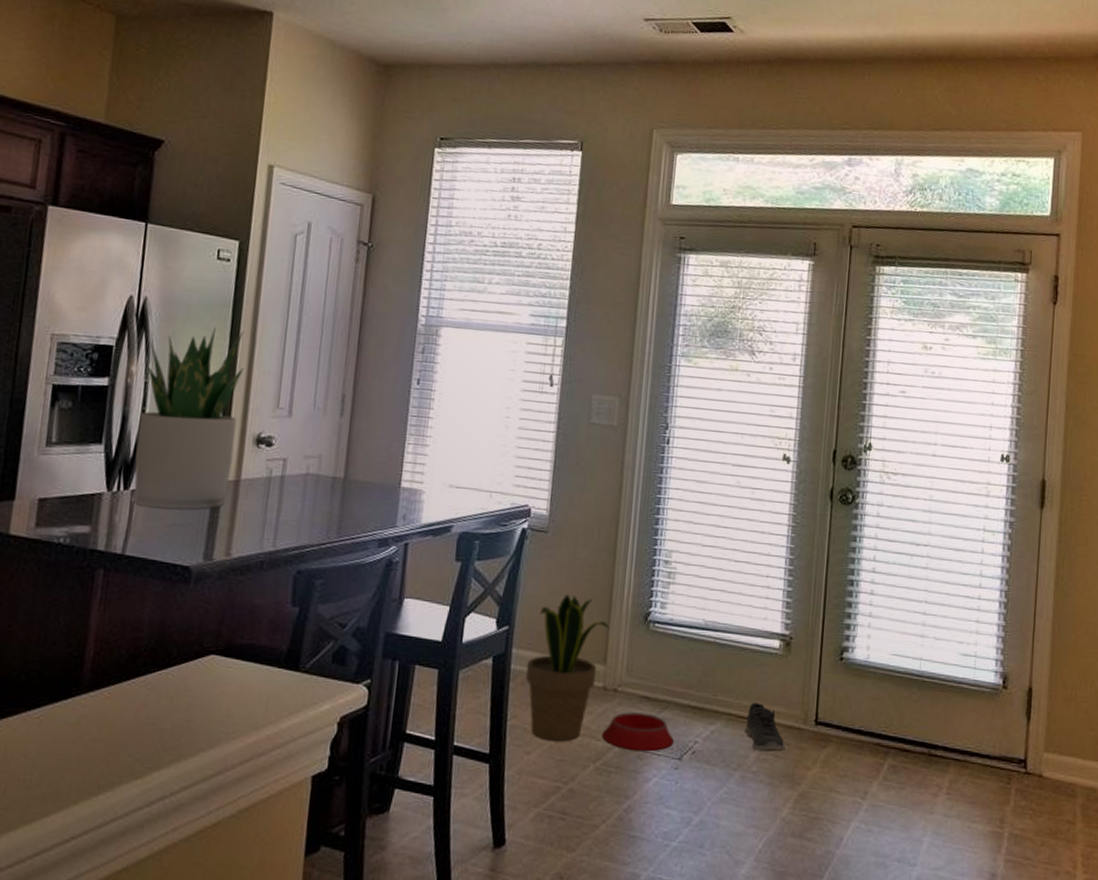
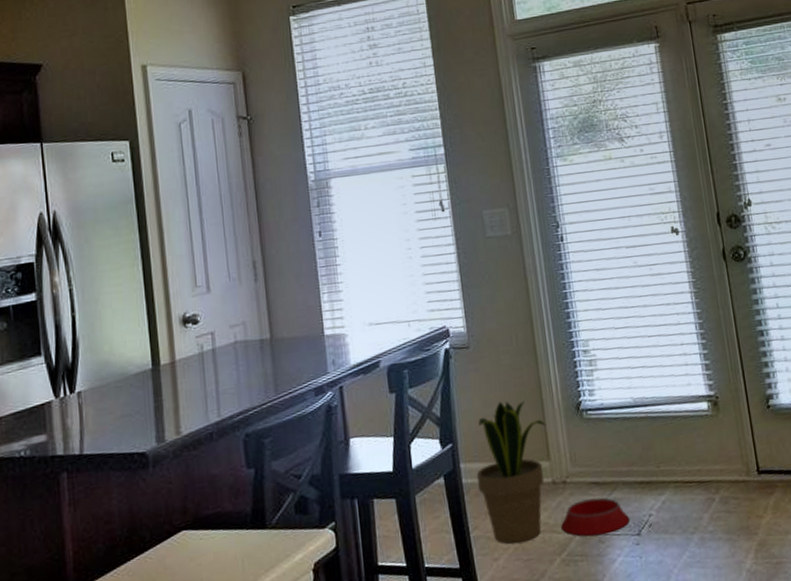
planter: present [134,327,244,510] -> none [68,223,166,406]
athletic shoe: present [745,702,785,752] -> none [692,465,735,511]

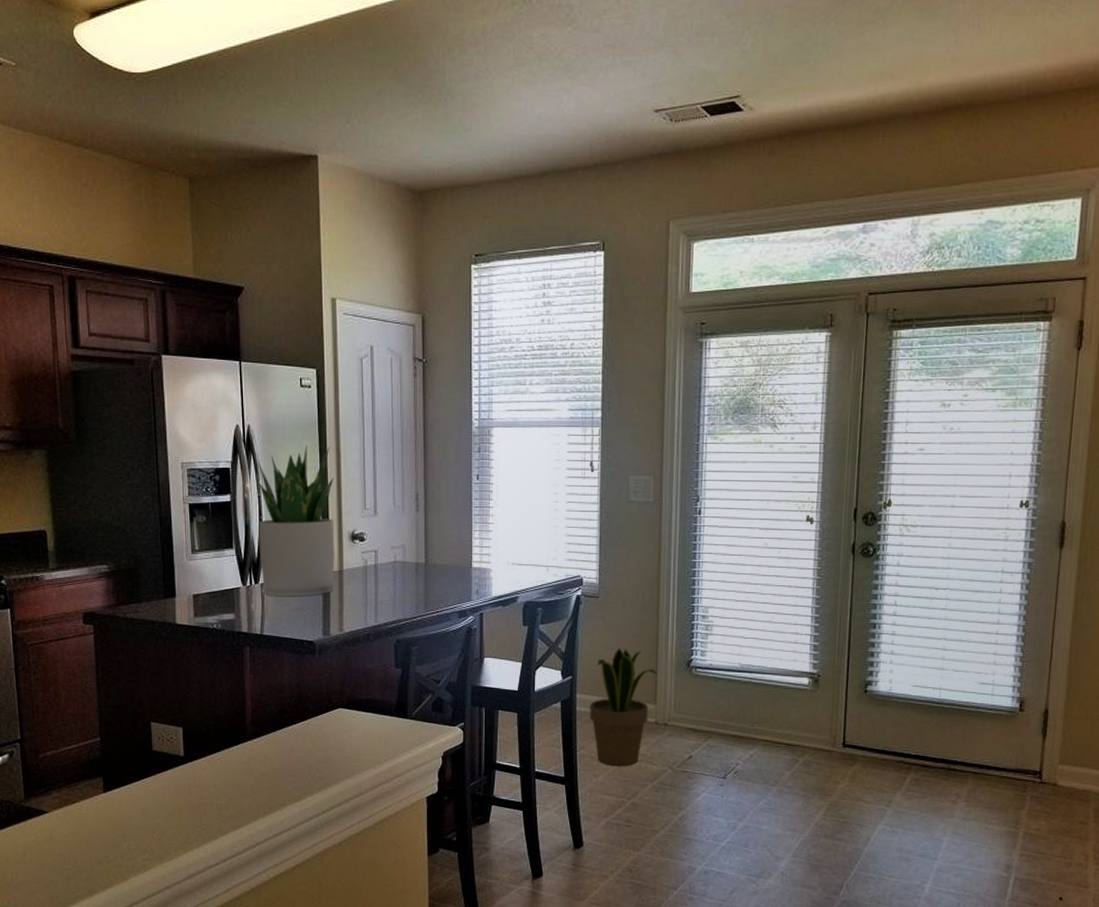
planter: none [68,223,166,406] -> present [258,445,335,597]
pet bowl: present [561,497,629,537] -> none [657,741,718,773]

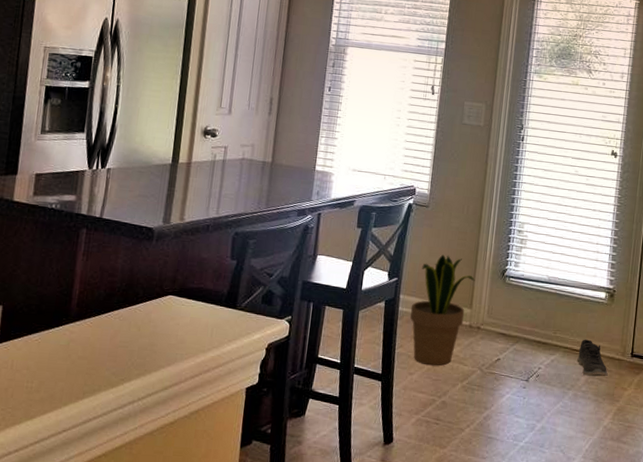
planter: present [258,445,335,597] -> none [109,44,194,185]
athletic shoe: none [780,730,817,770] -> present [577,339,608,377]

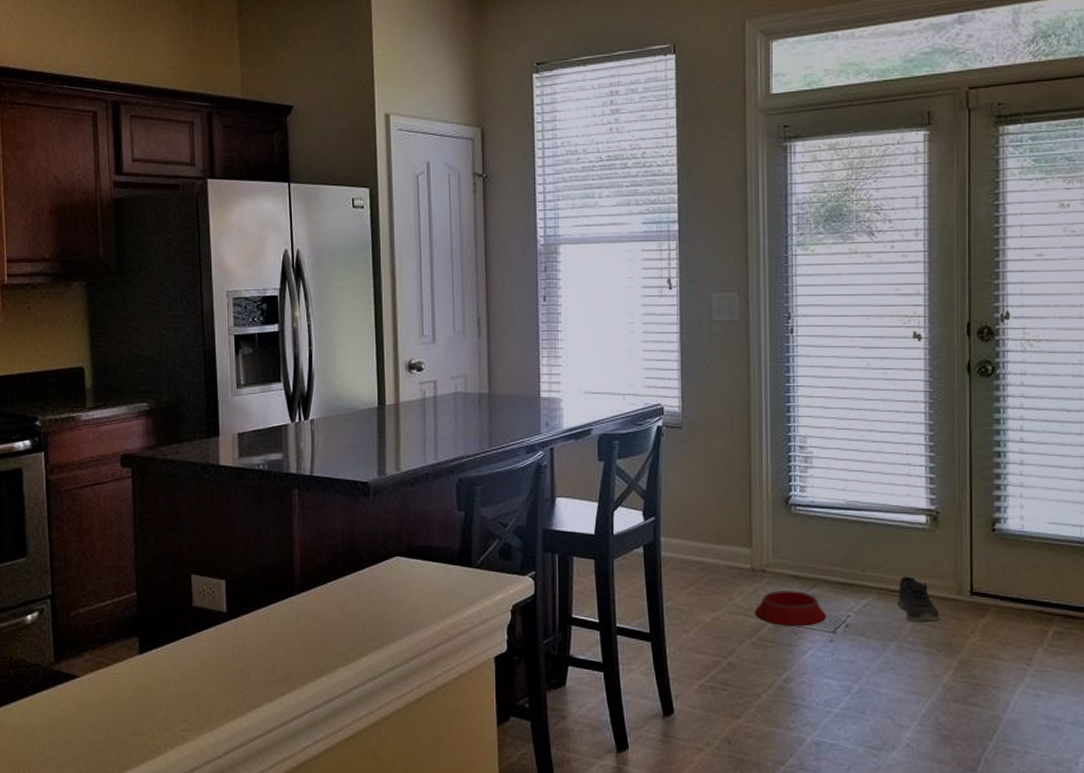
potted plant: present [410,254,475,366] -> none [675,484,752,620]
pet bowl: none [468,344,523,375] -> present [755,589,826,627]

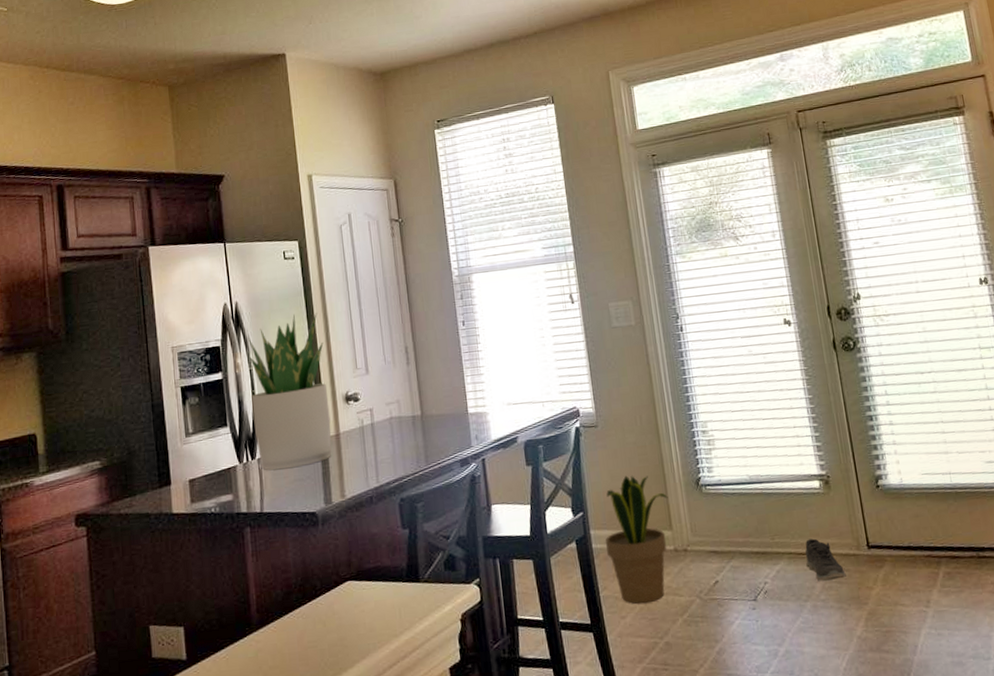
planter: none [308,269,391,434] -> present [248,313,332,471]
potted plant: none [675,484,752,620] -> present [605,475,668,604]
pet bowl: present [755,589,826,627] -> none [683,564,746,600]

